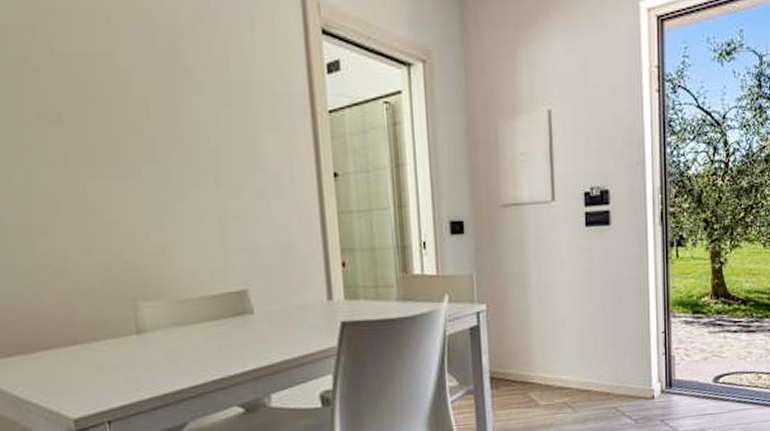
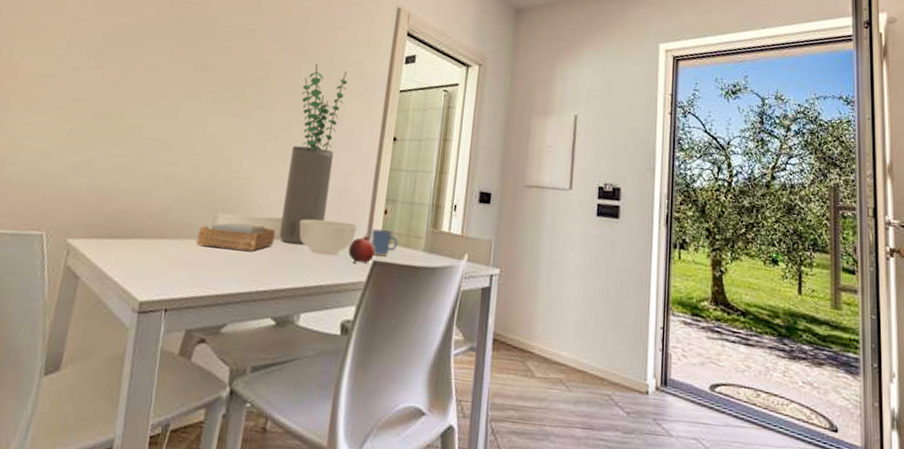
napkin holder: none [118,307,217,345] -> present [196,222,276,251]
vase: none [199,90,272,321] -> present [279,63,348,244]
bowl: none [242,284,314,328] -> present [299,219,357,256]
fruit: none [308,293,341,328] -> present [348,234,375,264]
mug: none [331,284,365,317] -> present [370,228,398,257]

